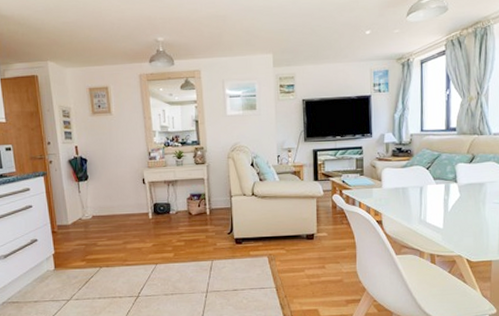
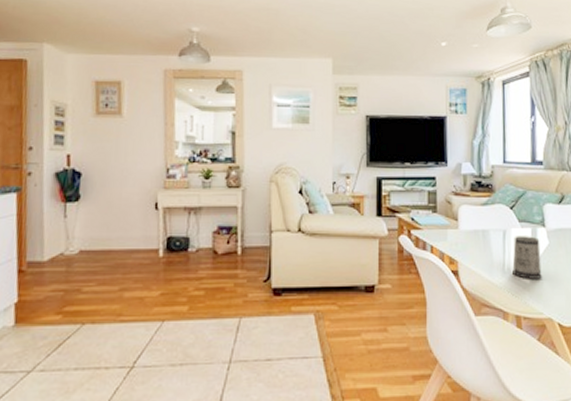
mug: none [427,190,453,225] -> present [511,236,542,279]

